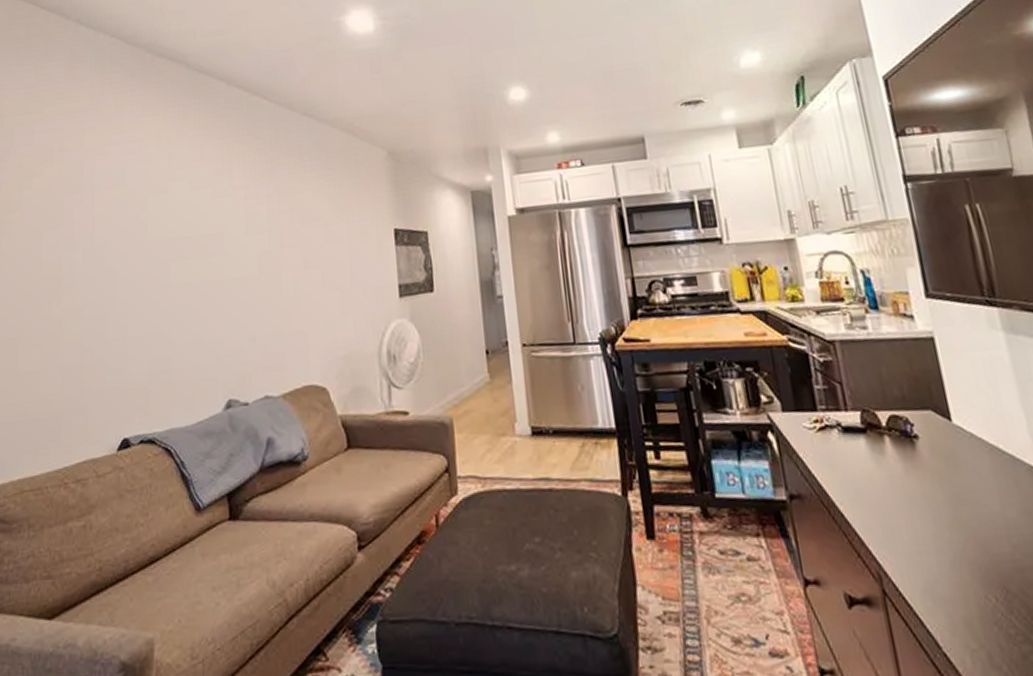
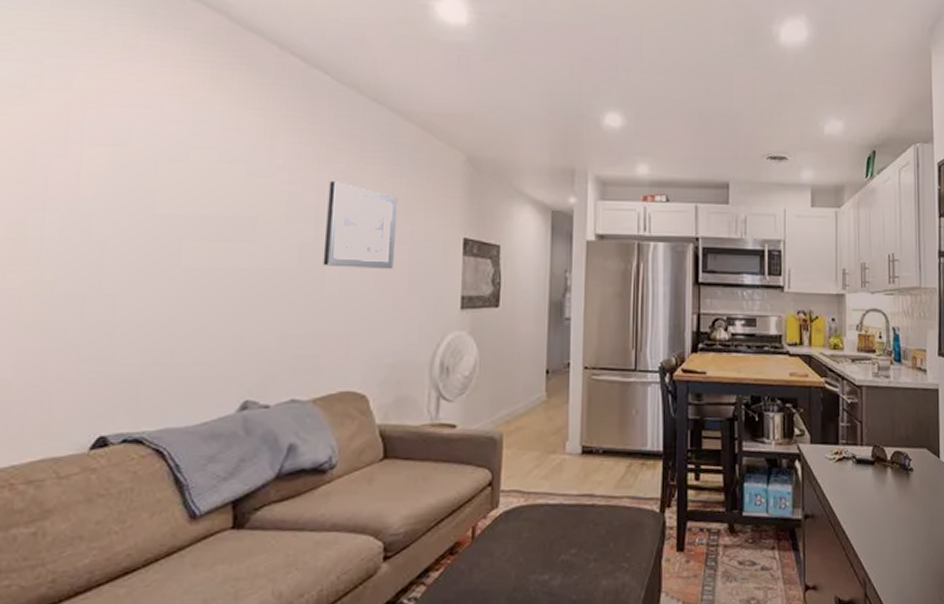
wall art: none [276,192,337,270] -> present [323,181,398,270]

